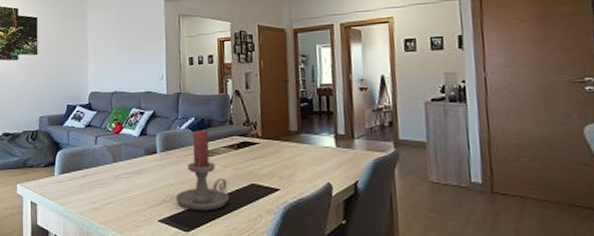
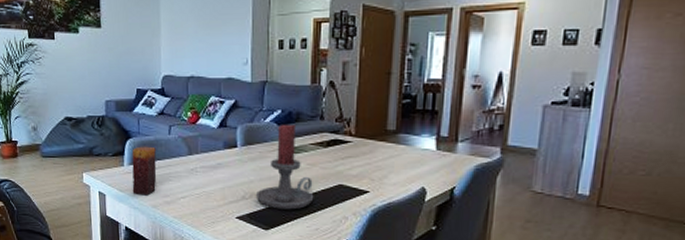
candle: none [61,156,84,203] -> present [132,146,157,196]

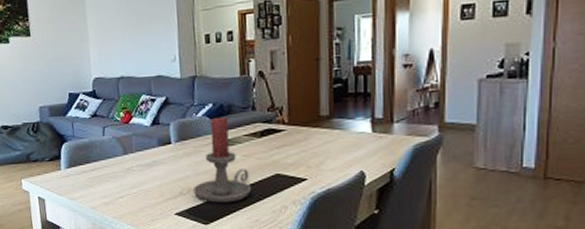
candle: present [132,146,157,196] -> none [68,148,94,198]

